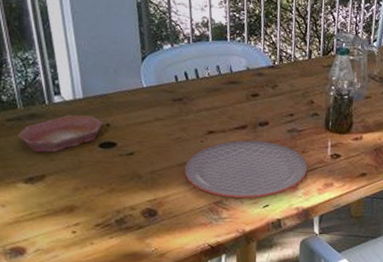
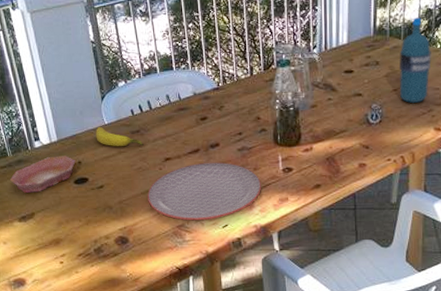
banana: none [130,88,186,116] -> present [96,126,144,147]

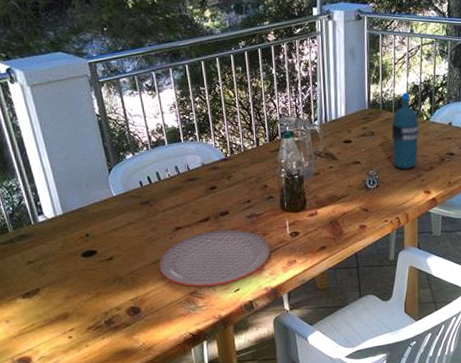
bowl: present [10,156,76,193] -> none [12,229,83,269]
banana: present [96,126,144,147] -> none [103,198,153,219]

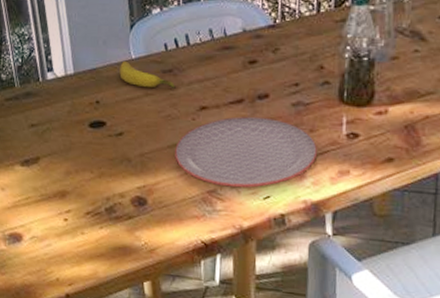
banana: none [103,198,153,219] -> present [119,60,176,90]

